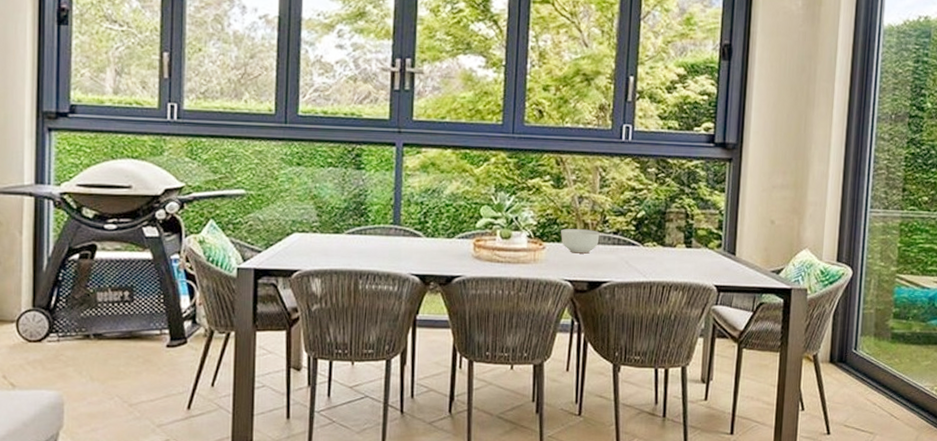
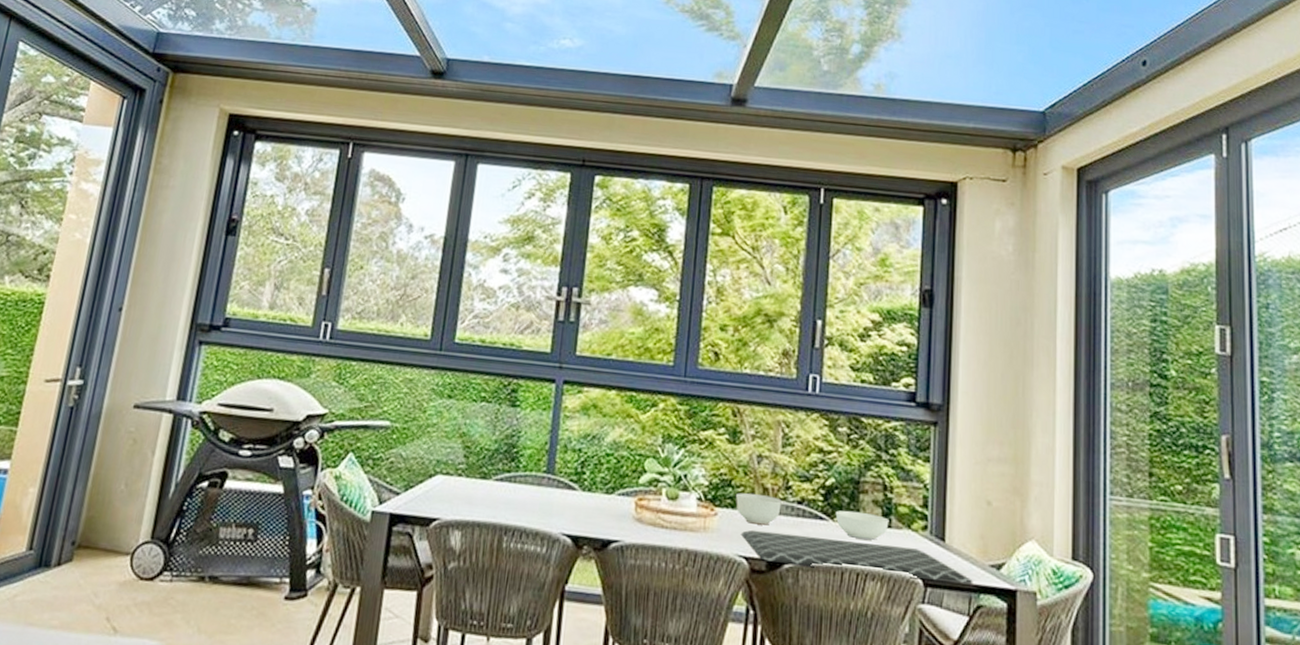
placemat: none [566,258,757,288] -> present [742,529,973,585]
bowl: none [645,236,690,259] -> present [835,510,889,541]

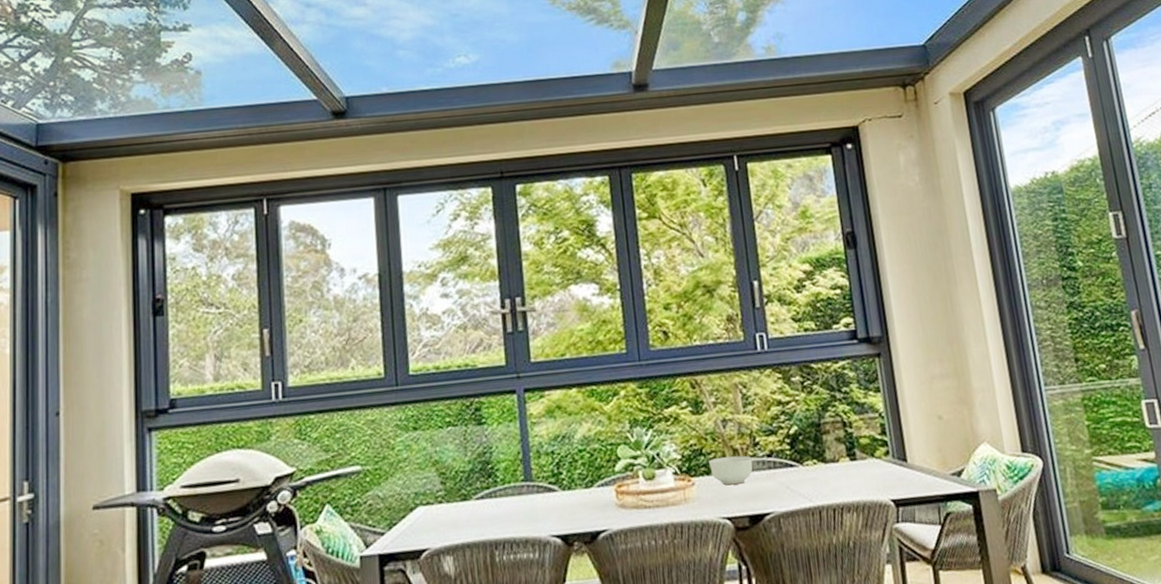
placemat: present [742,529,973,585] -> none [721,474,939,517]
bowl: present [835,510,889,541] -> none [803,451,854,477]

